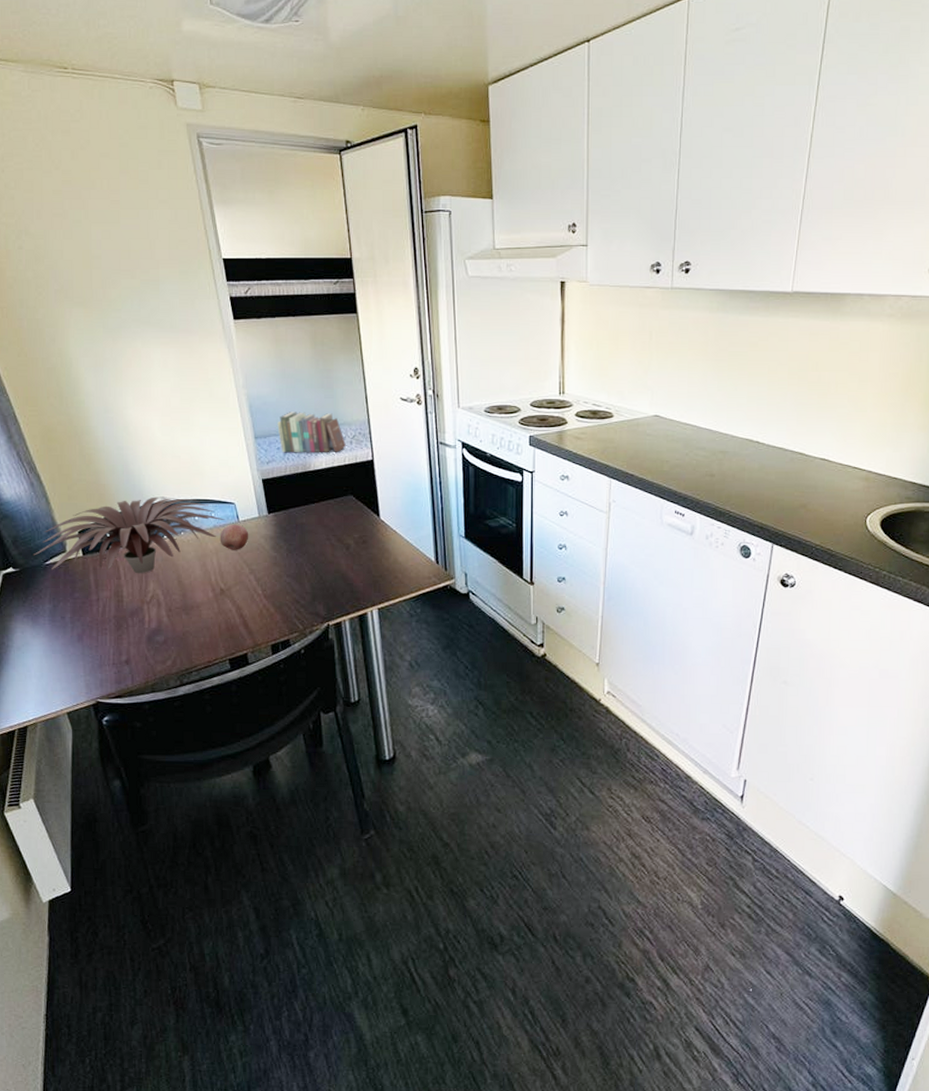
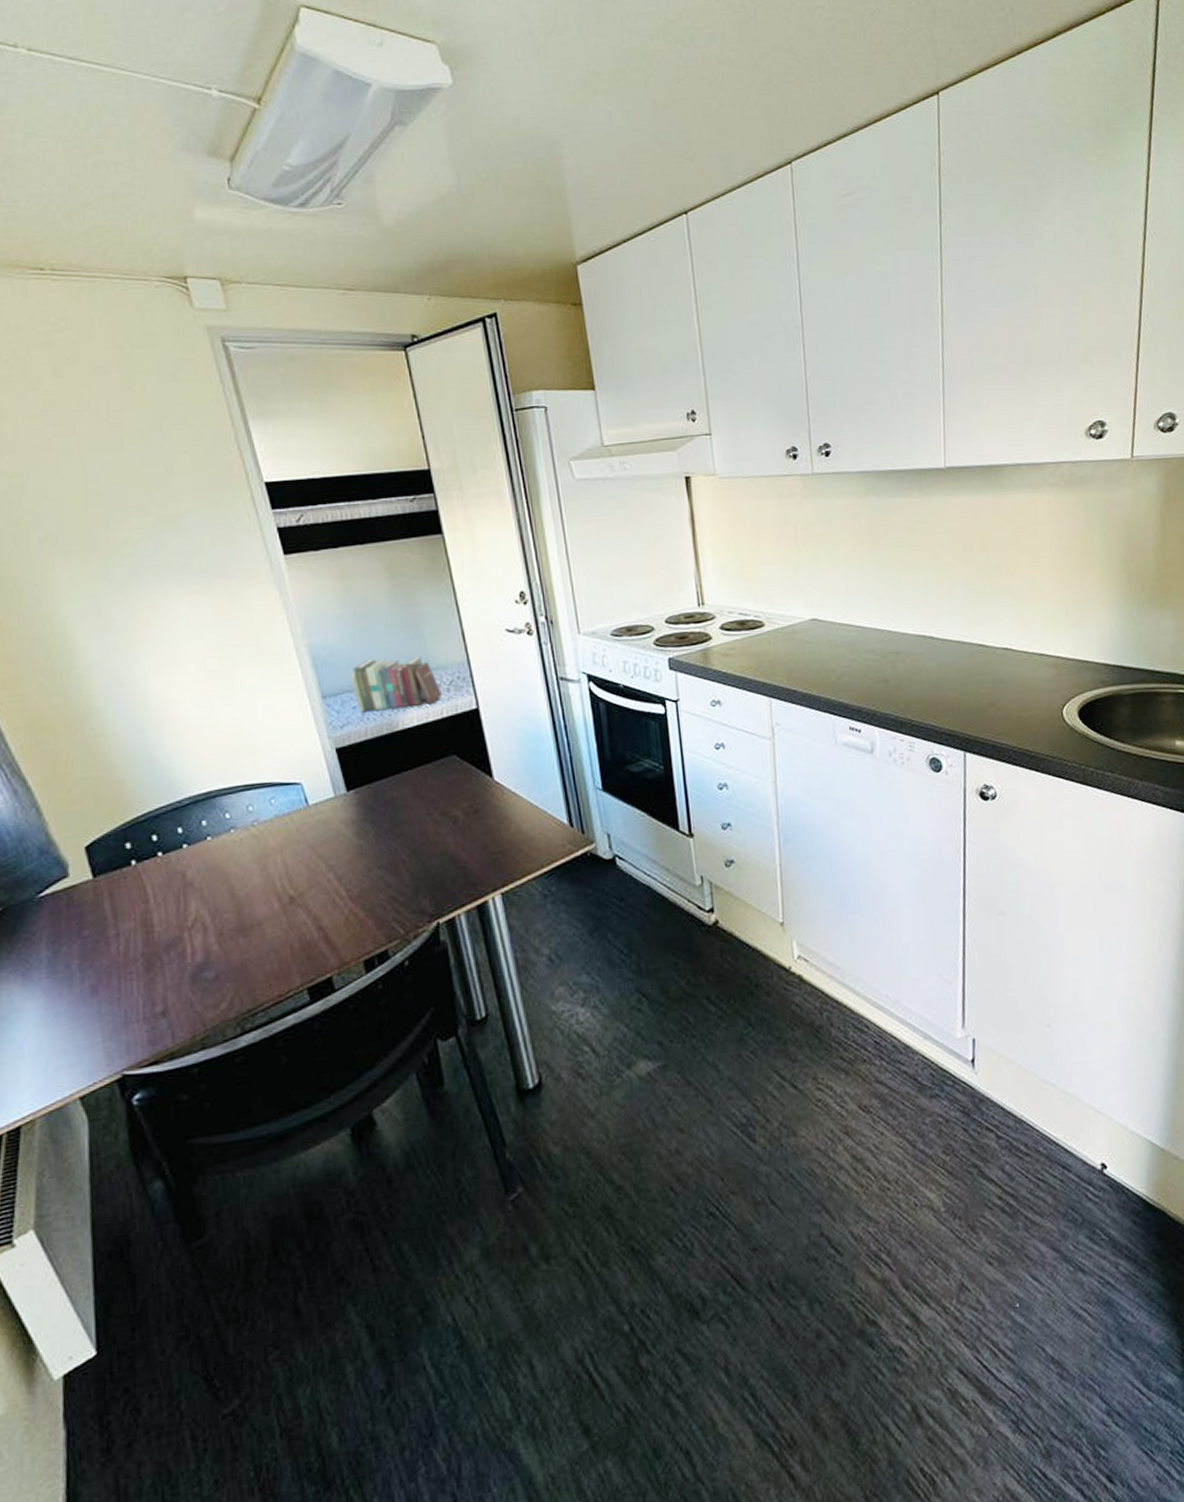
plant: present [33,496,225,574] -> none [20,784,290,904]
fruit: present [219,524,249,550] -> none [283,809,324,845]

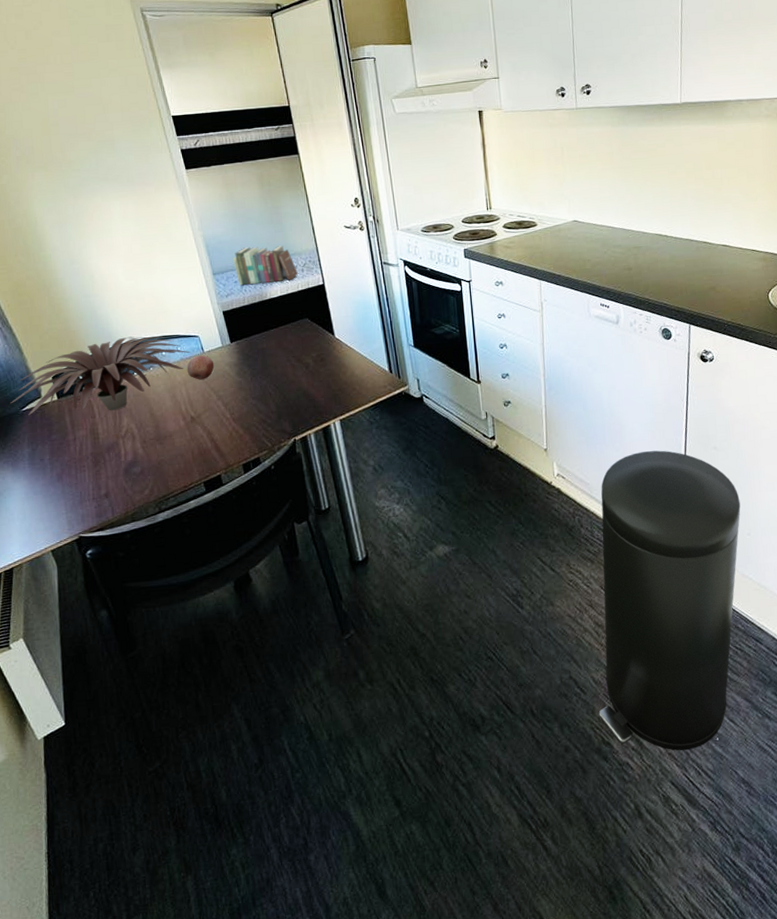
plant: none [20,784,290,904] -> present [9,336,191,416]
fruit: none [283,809,324,845] -> present [187,355,215,380]
pedal bin: none [856,918,1038,1325] -> present [598,450,741,751]

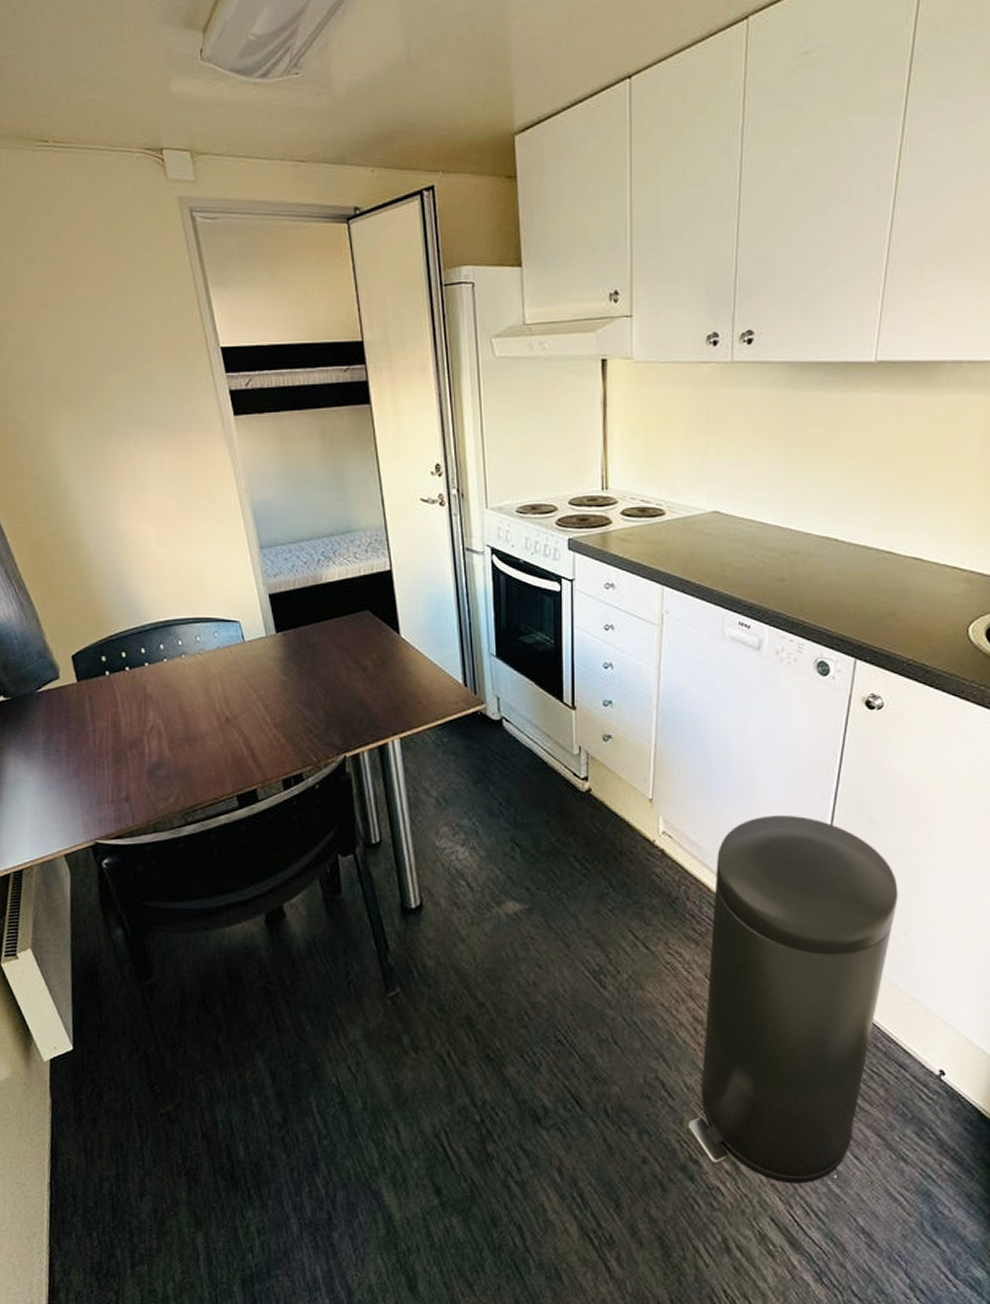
plant: present [9,336,191,416] -> none [24,615,229,702]
fruit: present [187,355,215,380] -> none [224,645,256,674]
books: present [233,245,298,286] -> none [284,517,361,564]

